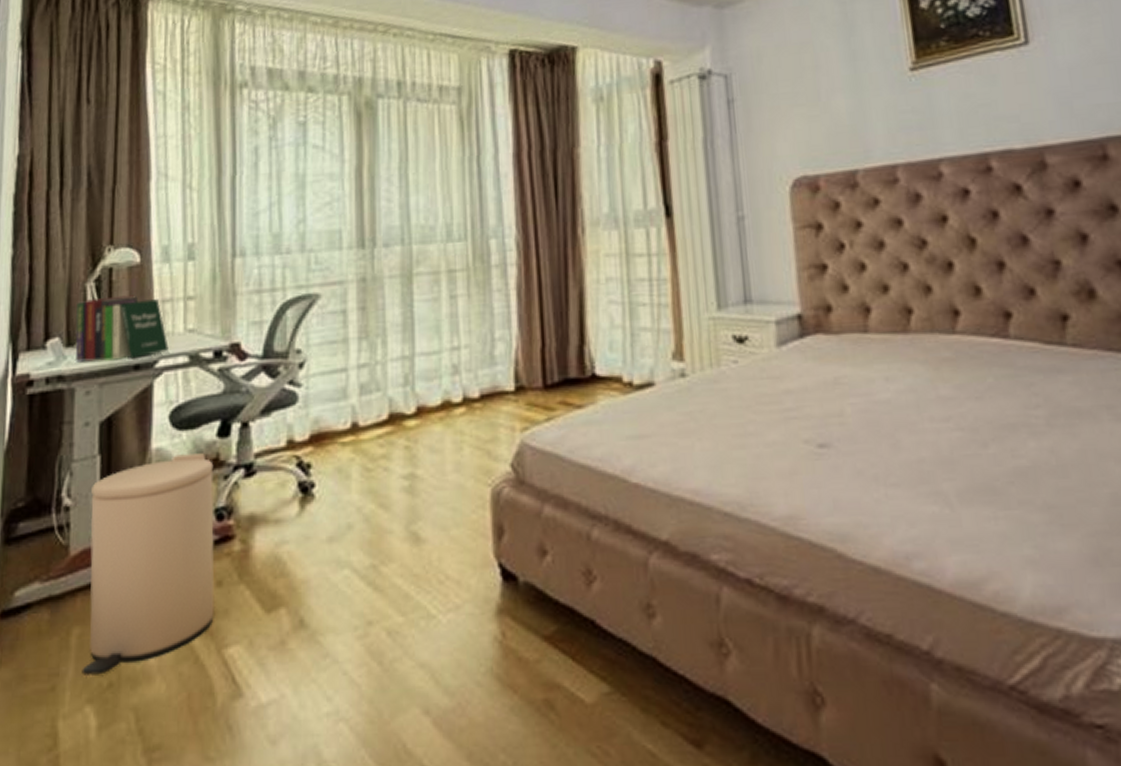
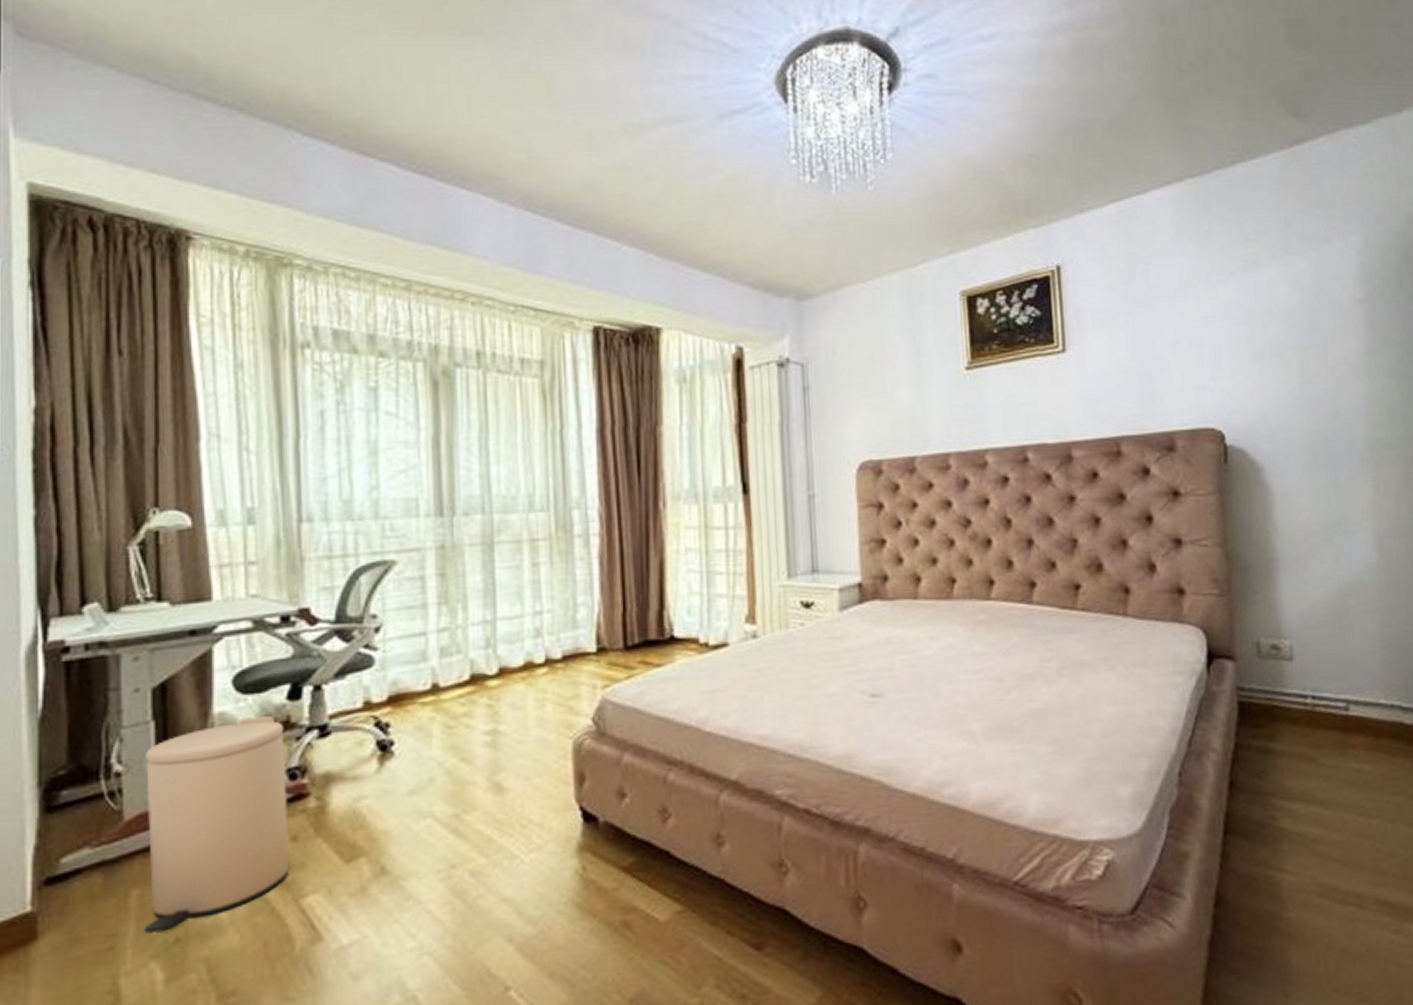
books: present [75,295,169,362] -> none [118,559,229,628]

